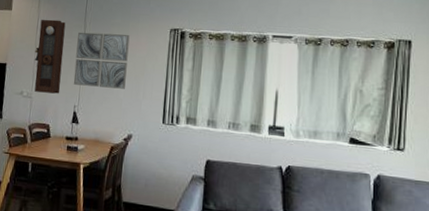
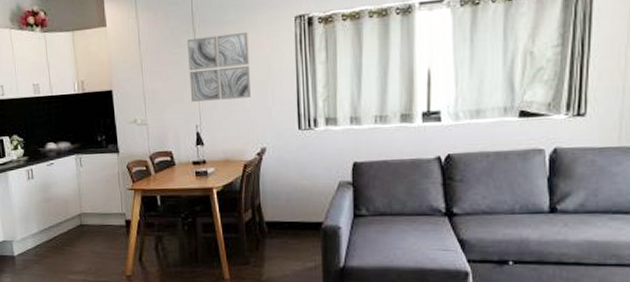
pendulum clock: present [34,19,66,94] -> none [141,28,178,117]

